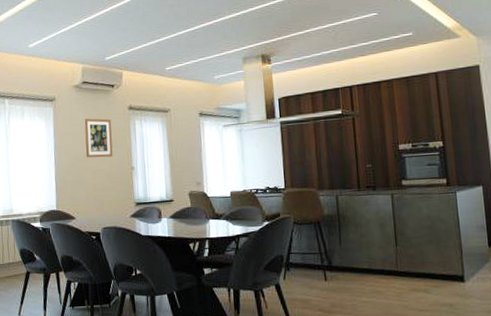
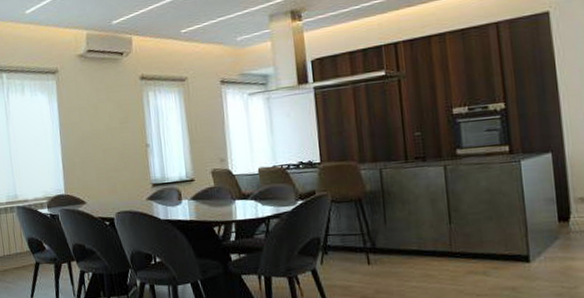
wall art: present [84,118,113,158] -> none [91,91,125,136]

